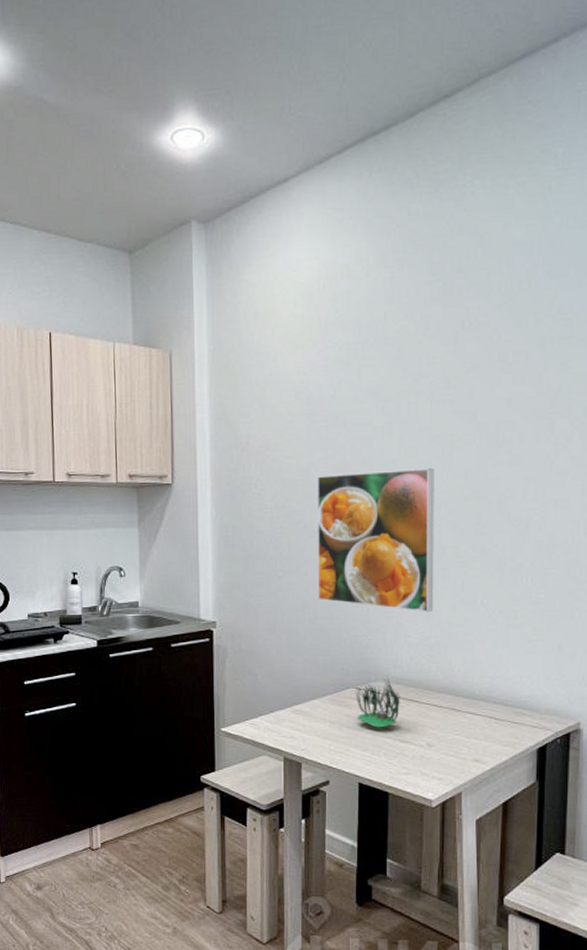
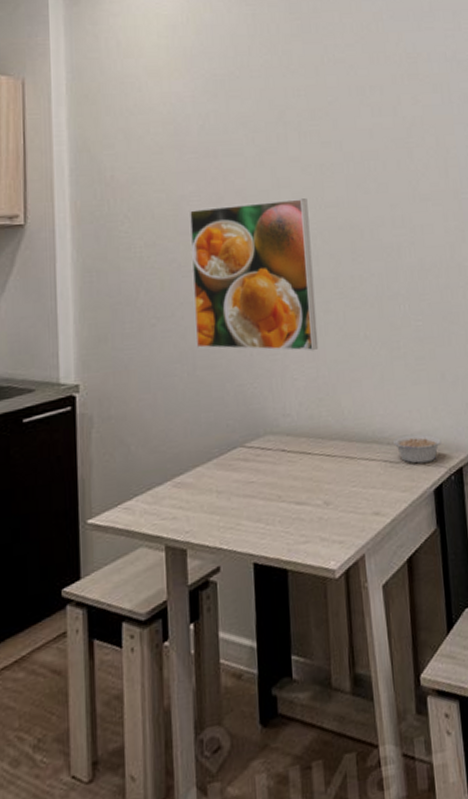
succulent plant: present [355,678,400,728] -> none [243,430,292,492]
legume: none [499,698,551,724] -> present [392,434,441,464]

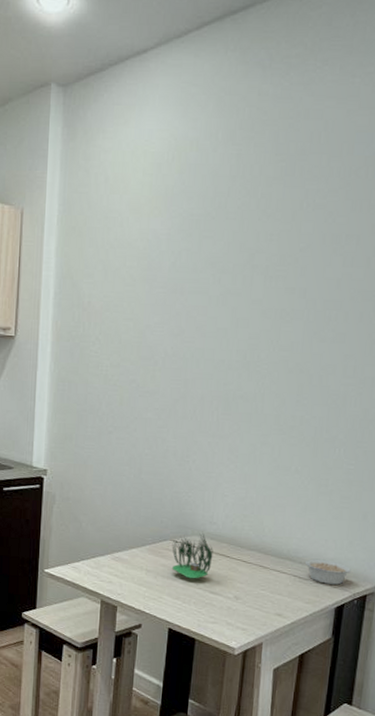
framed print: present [189,198,319,352] -> none [144,338,263,475]
succulent plant: none [243,430,292,492] -> present [172,533,213,579]

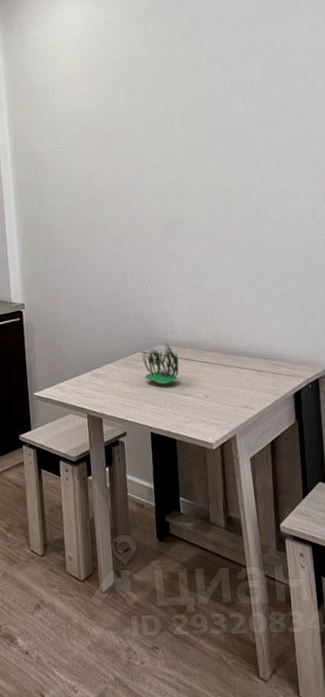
legume: present [304,559,351,585] -> none [259,352,301,373]

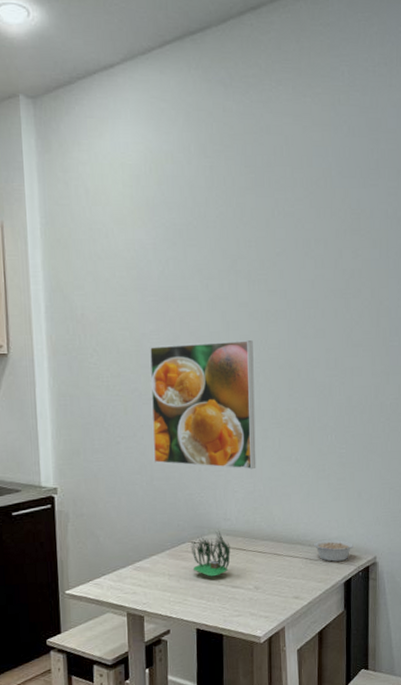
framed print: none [97,171,199,286] -> present [149,340,256,470]
legume: none [259,352,301,373] -> present [313,539,353,562]

